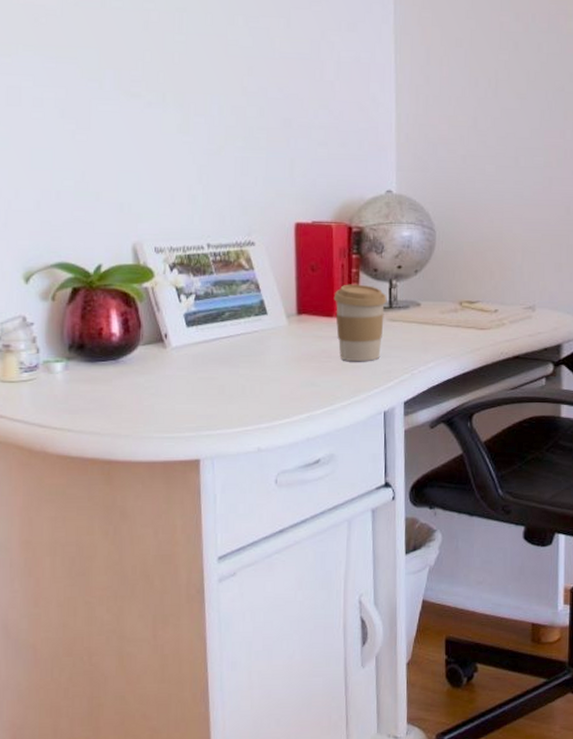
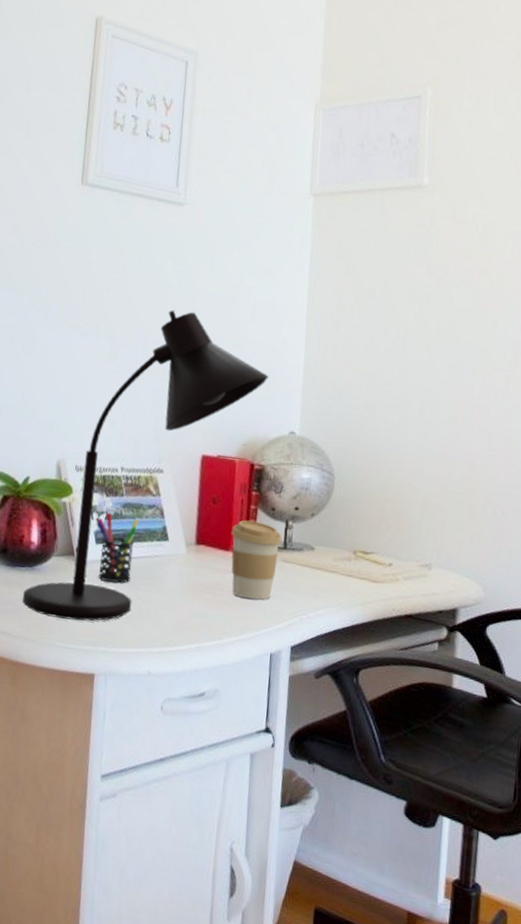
desk lamp: none [108,71,361,408] -> present [22,310,270,621]
pen holder: none [184,294,232,364] -> present [95,513,138,583]

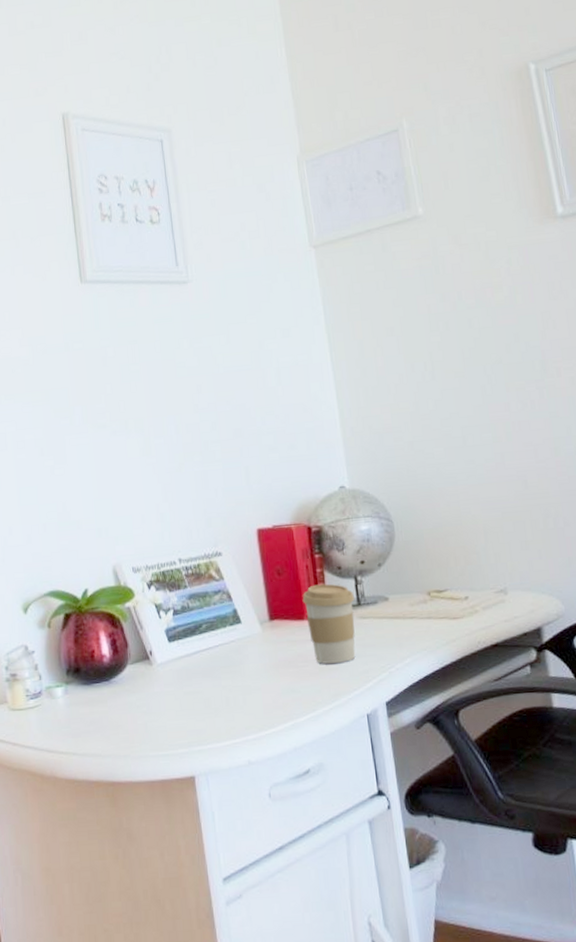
desk lamp: present [22,310,270,621] -> none [104,387,308,728]
pen holder: present [95,513,138,583] -> none [163,607,211,678]

